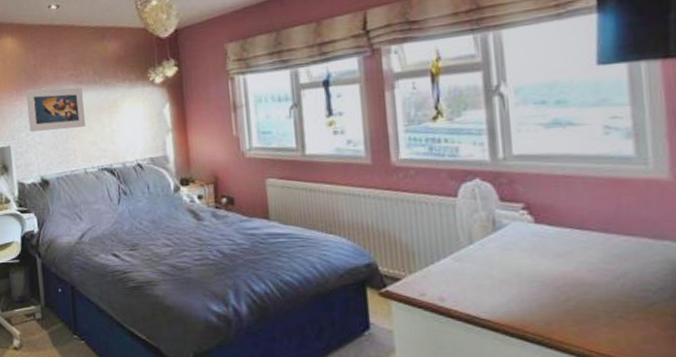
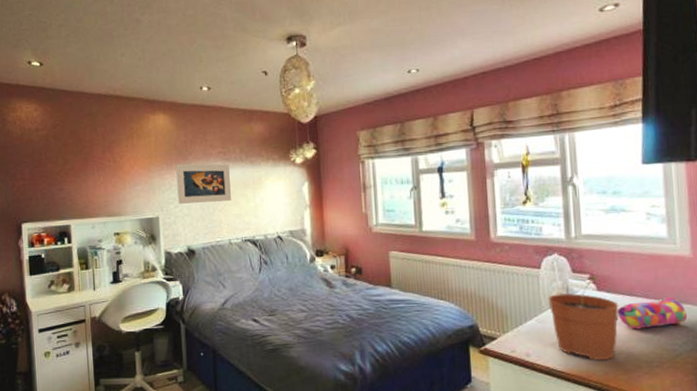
plant pot: none [467,205,566,308] -> present [548,276,619,360]
pencil case: none [562,230,666,271] -> present [617,296,688,330]

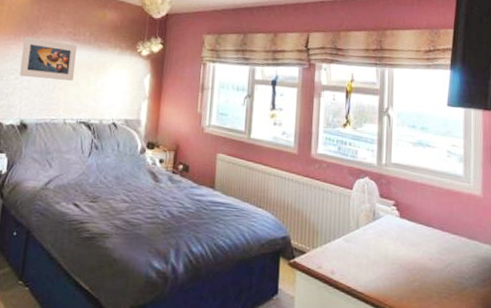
plant pot: present [548,276,619,360] -> none [356,203,418,286]
pencil case: present [617,296,688,330] -> none [415,231,475,260]

